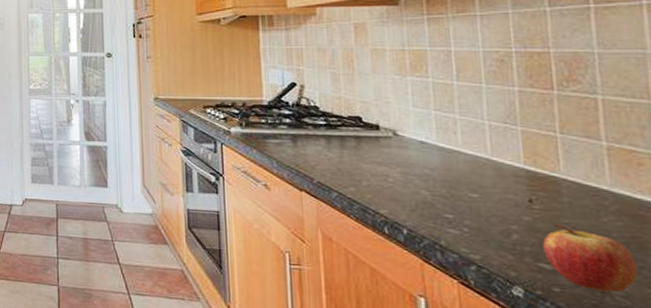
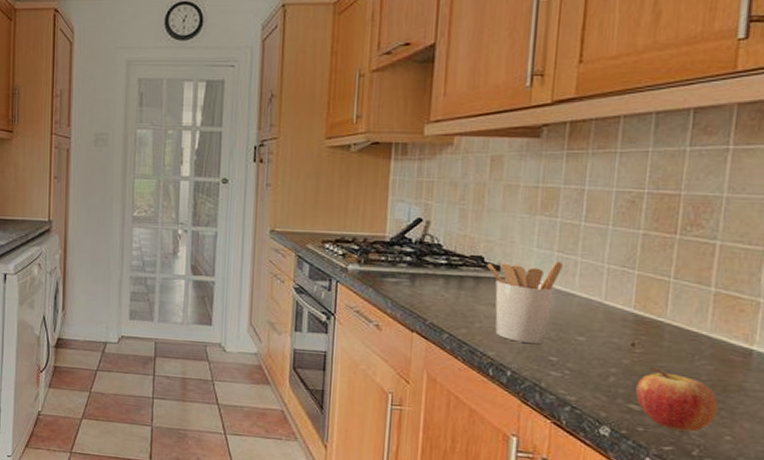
utensil holder: none [366,119,443,202] -> present [487,261,563,345]

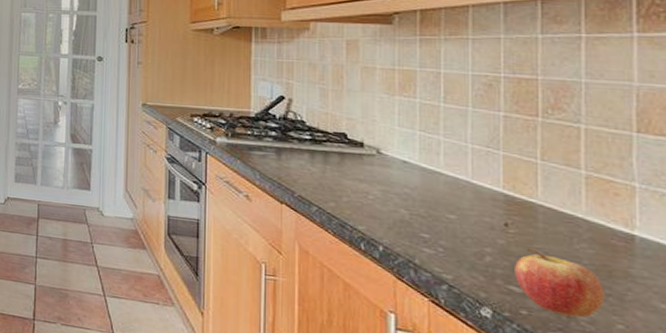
utensil holder: present [487,261,563,345] -> none [351,140,426,221]

